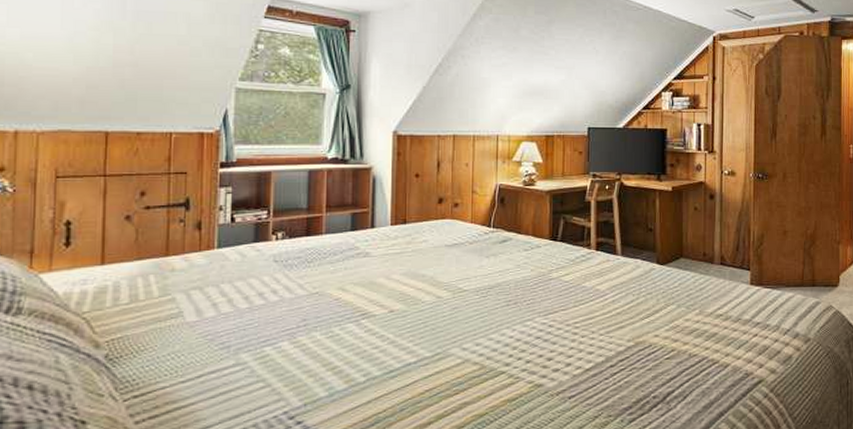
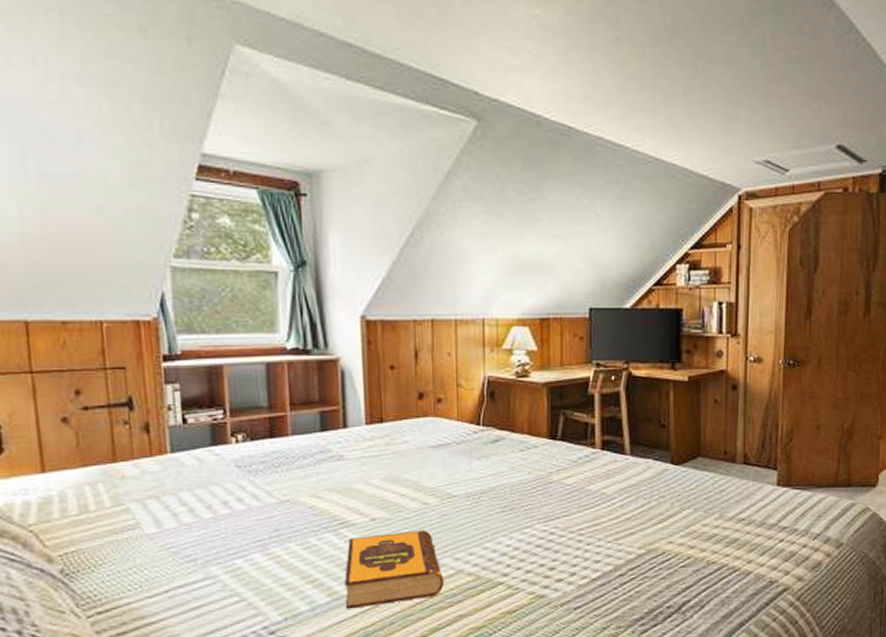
hardback book: none [360,320,452,396] -> present [345,529,445,609]

